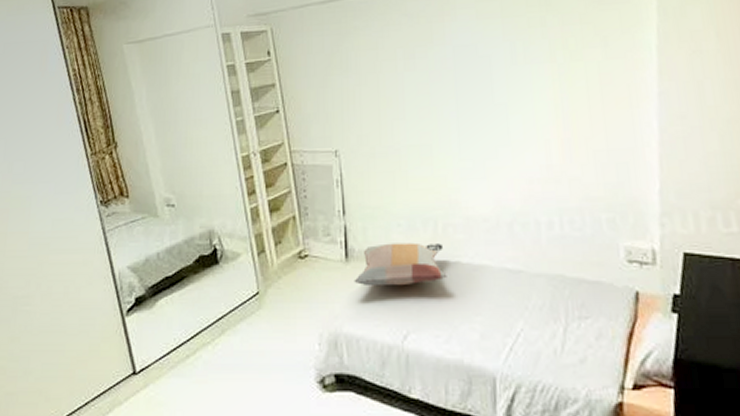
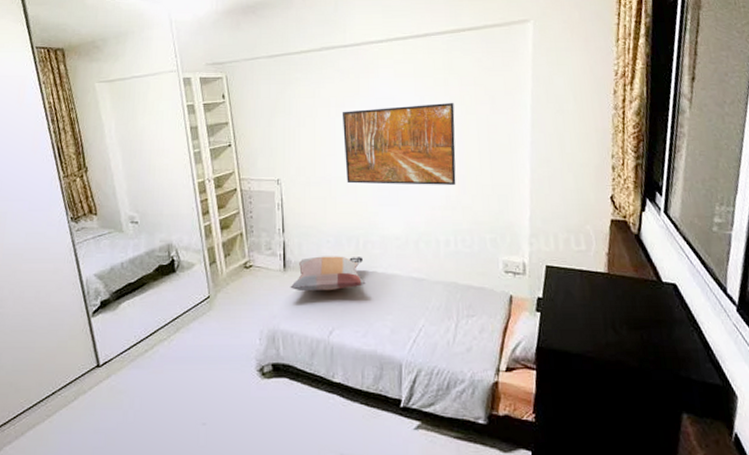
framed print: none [411,46,560,153] -> present [342,102,456,185]

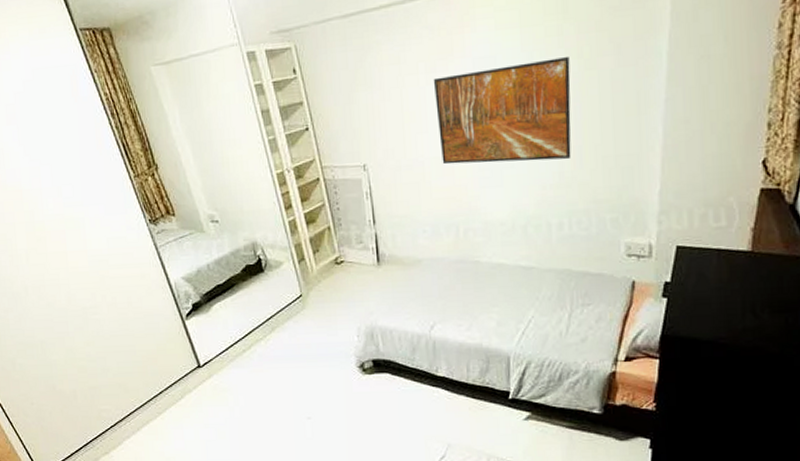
decorative pillow: present [290,256,366,291] -> none [385,246,468,285]

